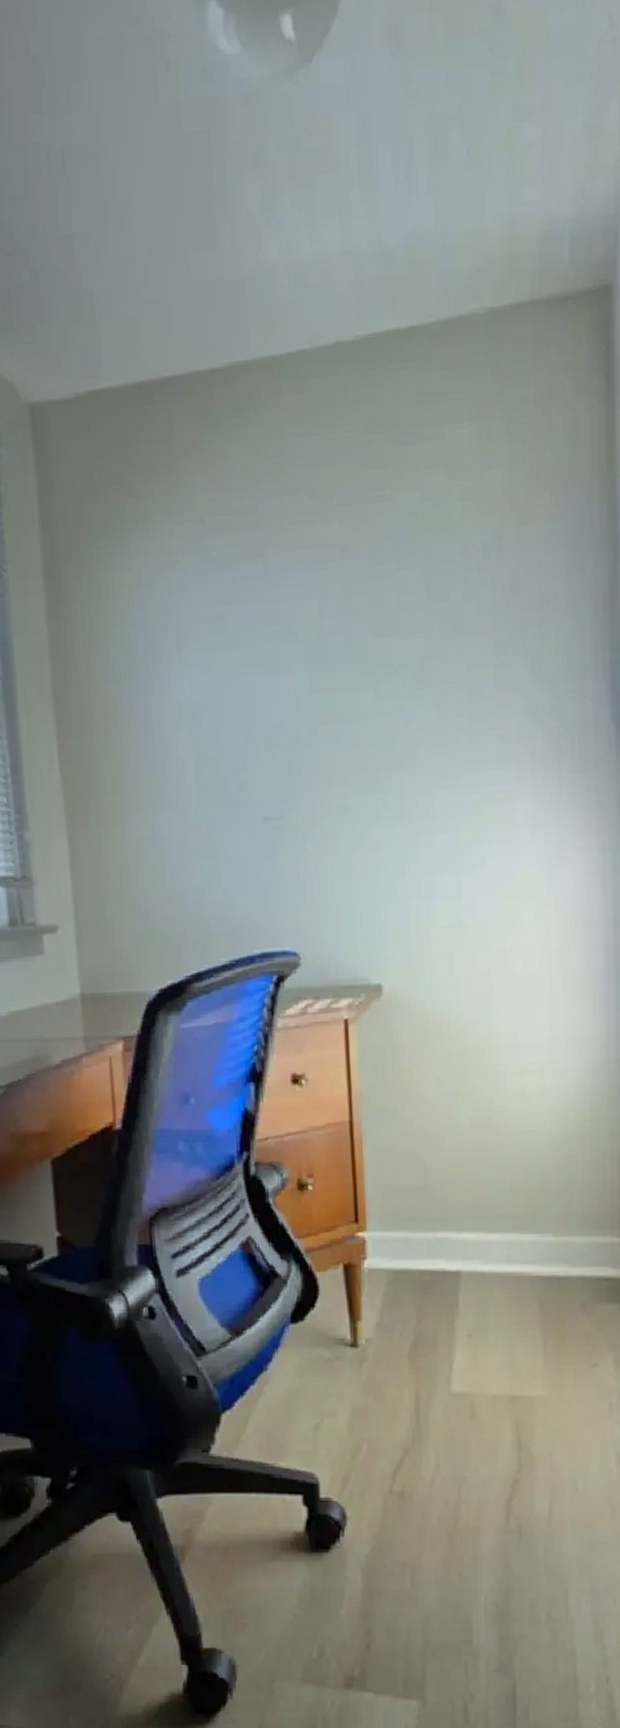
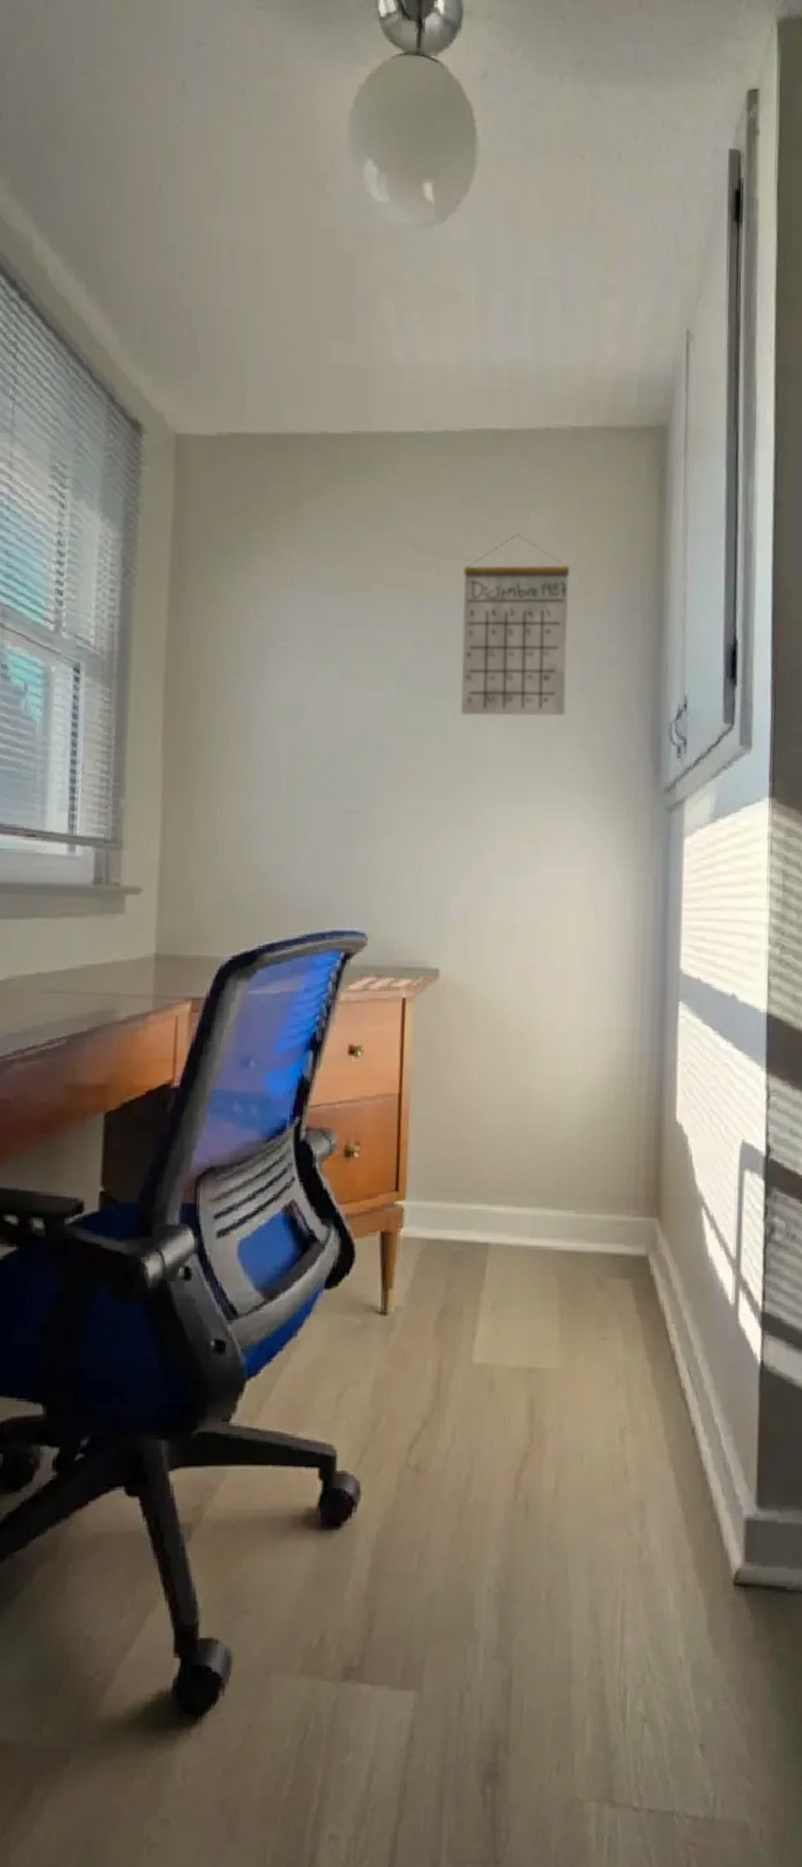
calendar: none [370,460,506,692] -> present [461,534,570,717]

